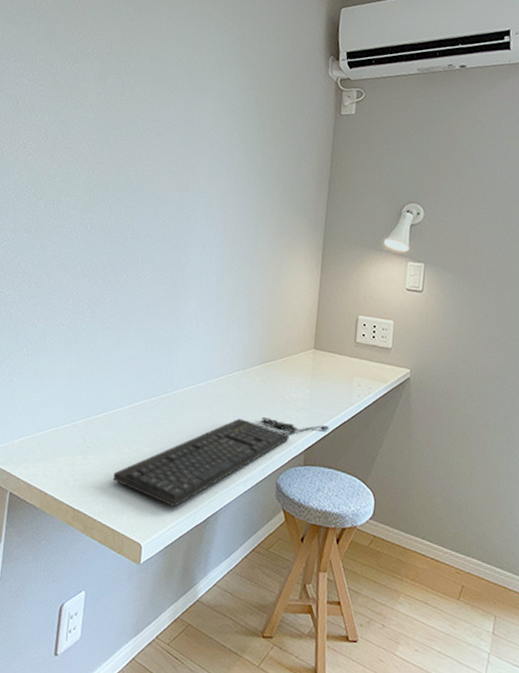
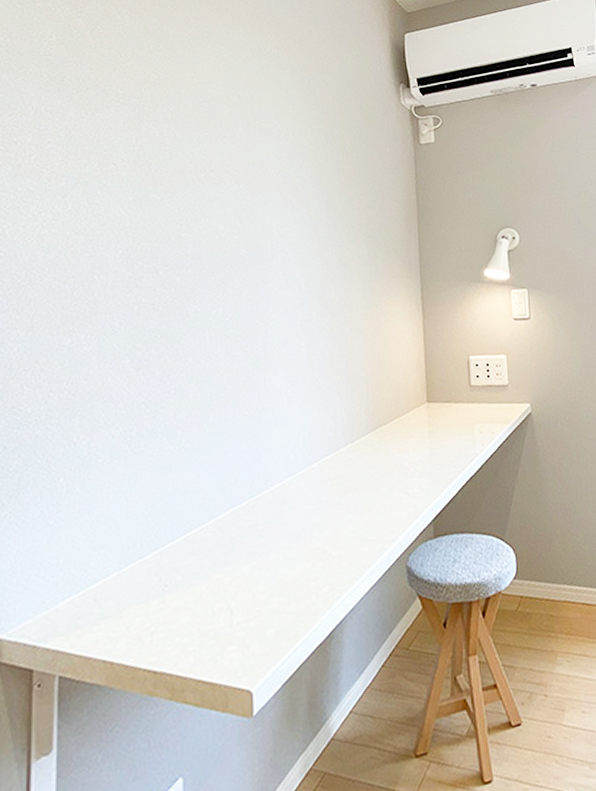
keyboard: present [113,417,329,508] -> none [204,485,456,632]

